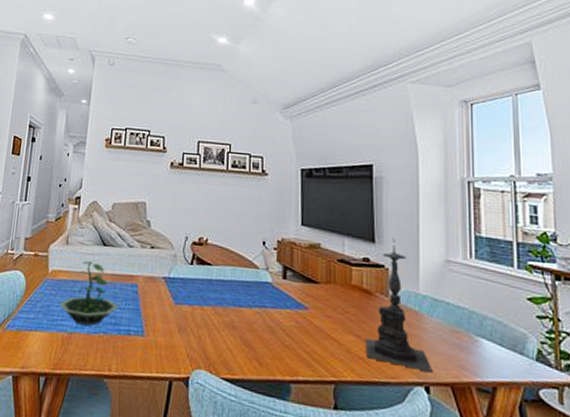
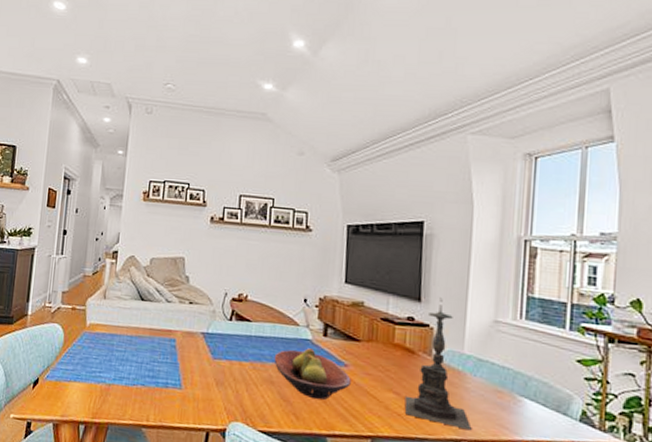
terrarium: present [59,261,119,326] -> none [97,315,157,378]
fruit bowl: none [235,291,312,345] -> present [274,348,351,401]

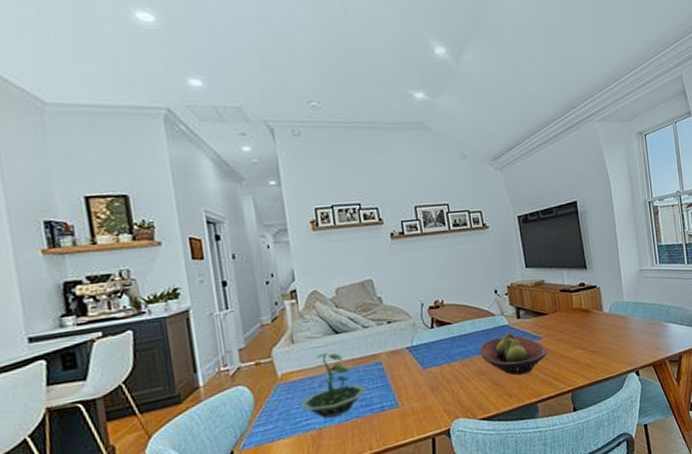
terrarium: none [97,315,157,378] -> present [299,353,366,418]
candle holder: present [404,297,472,431] -> none [589,261,640,364]

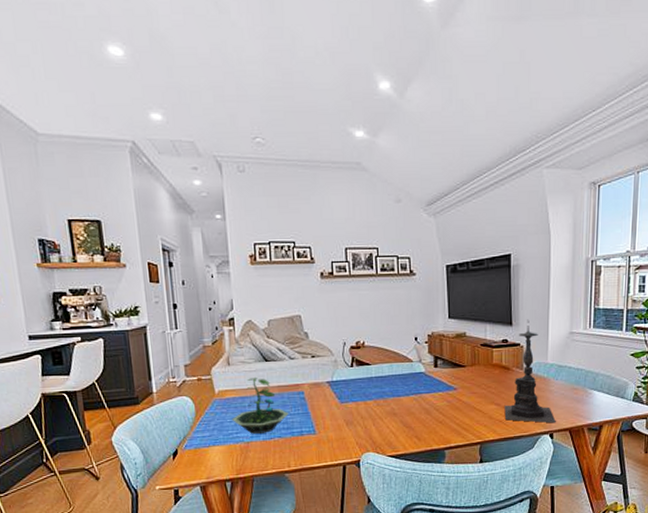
fruit bowl: present [479,332,547,376] -> none [394,380,460,422]
candle holder: none [589,261,640,364] -> present [504,319,556,423]

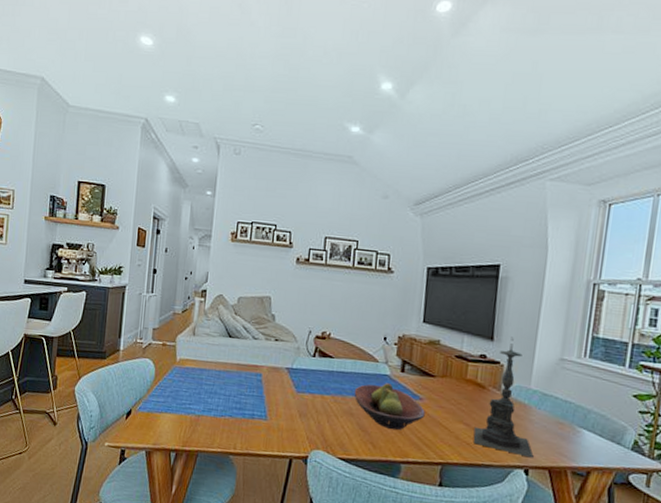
terrarium: present [231,378,289,434] -> none [187,351,243,410]
fruit bowl: none [394,380,460,422] -> present [354,383,425,431]

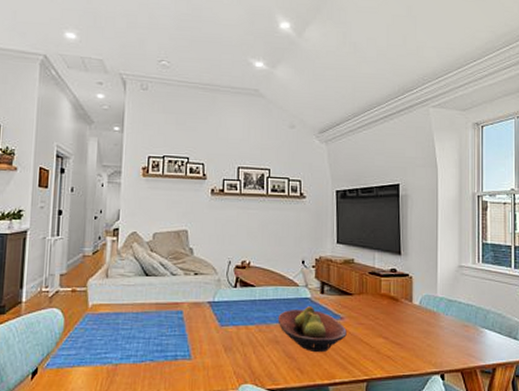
candle holder: present [473,336,534,458] -> none [392,249,447,363]

